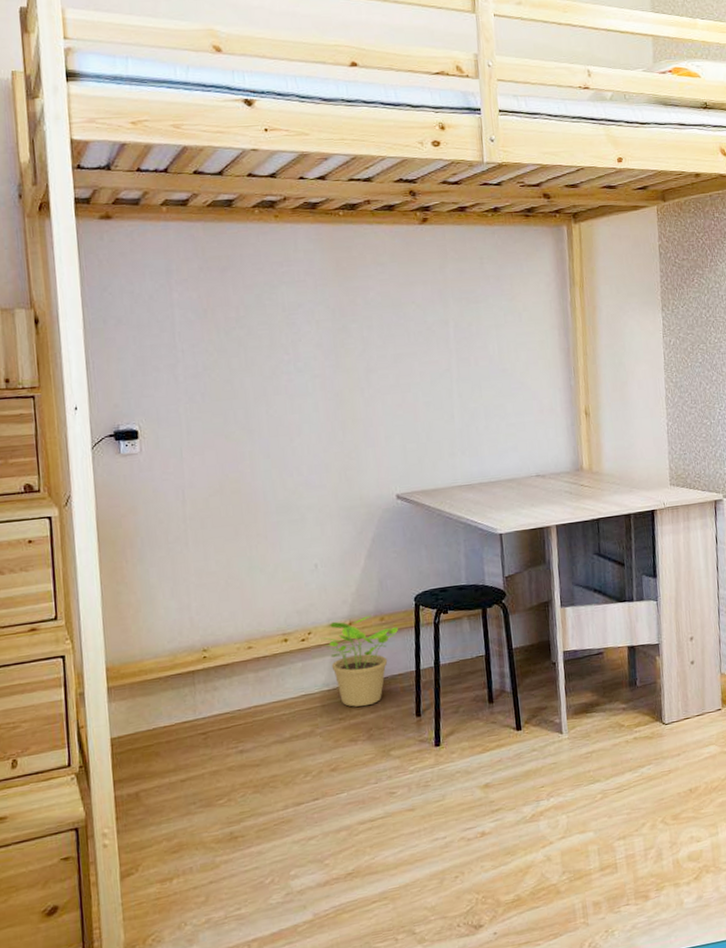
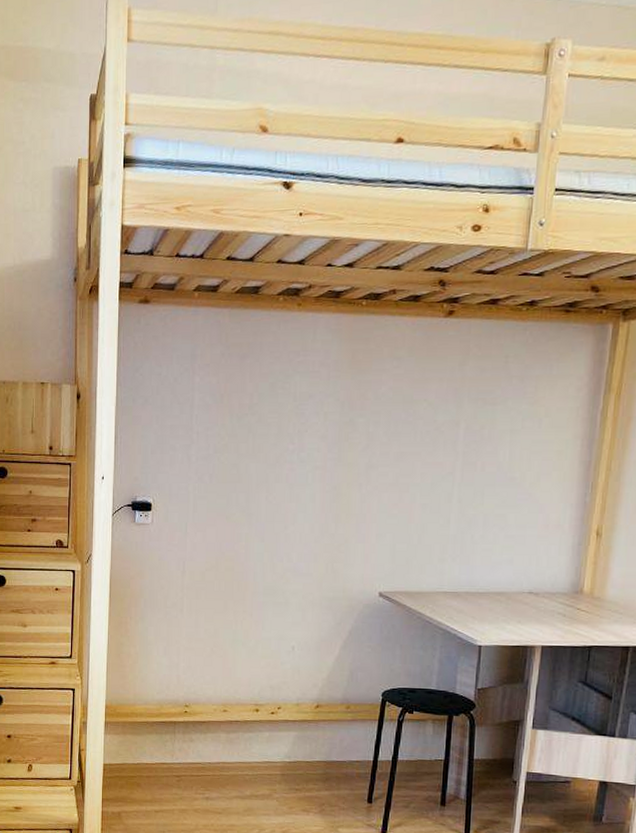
potted plant: present [321,615,399,707] -> none [289,701,363,783]

